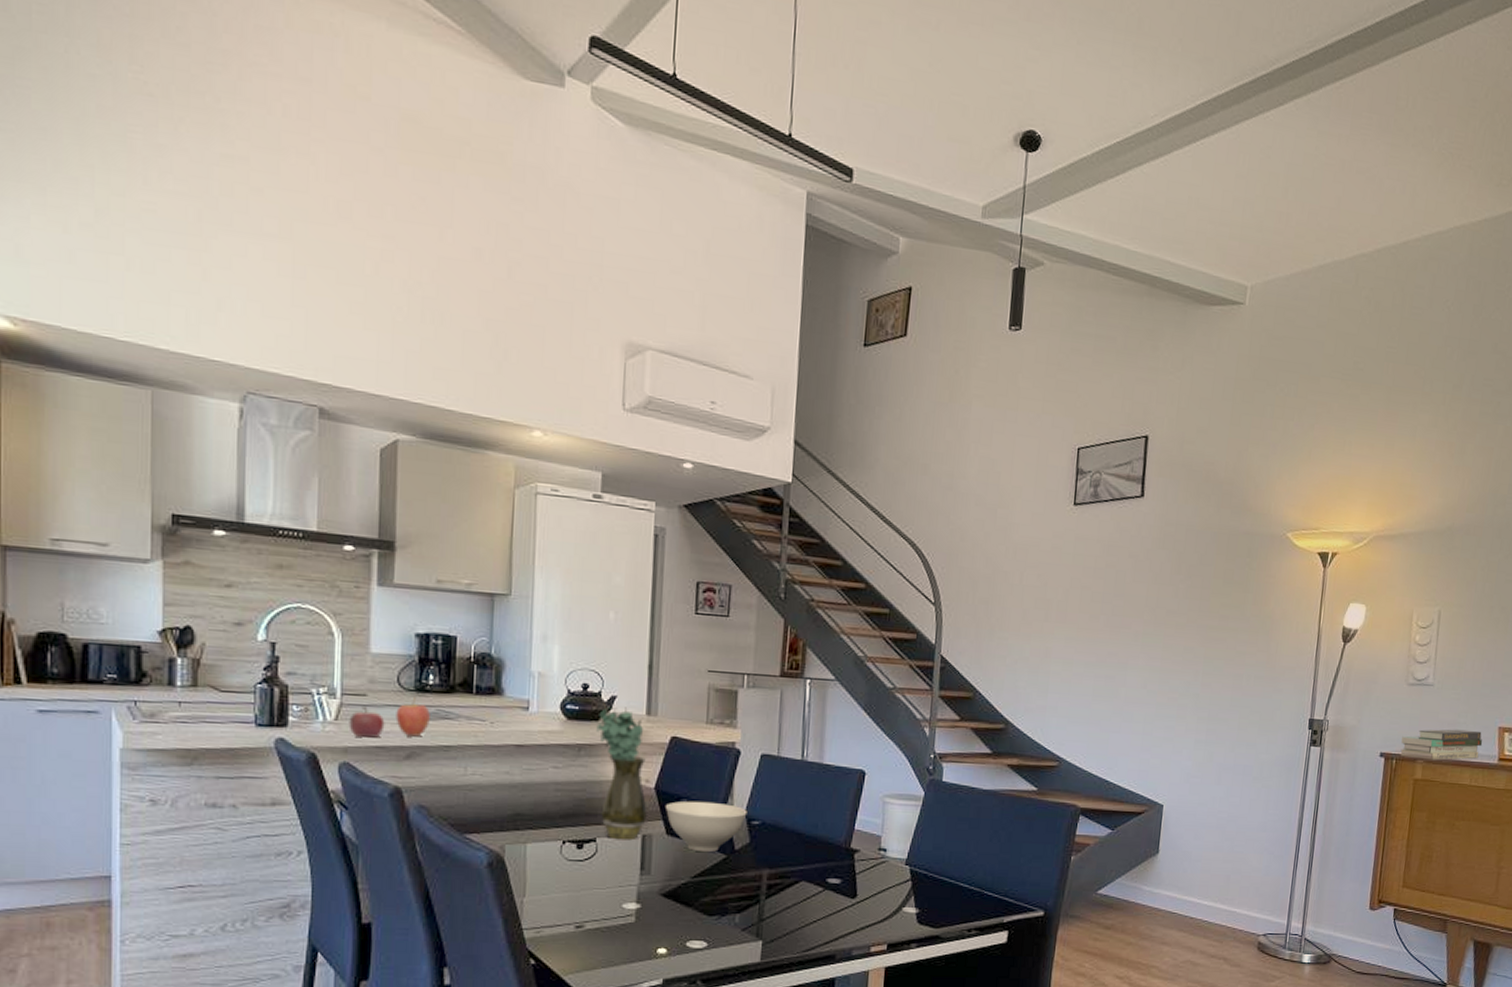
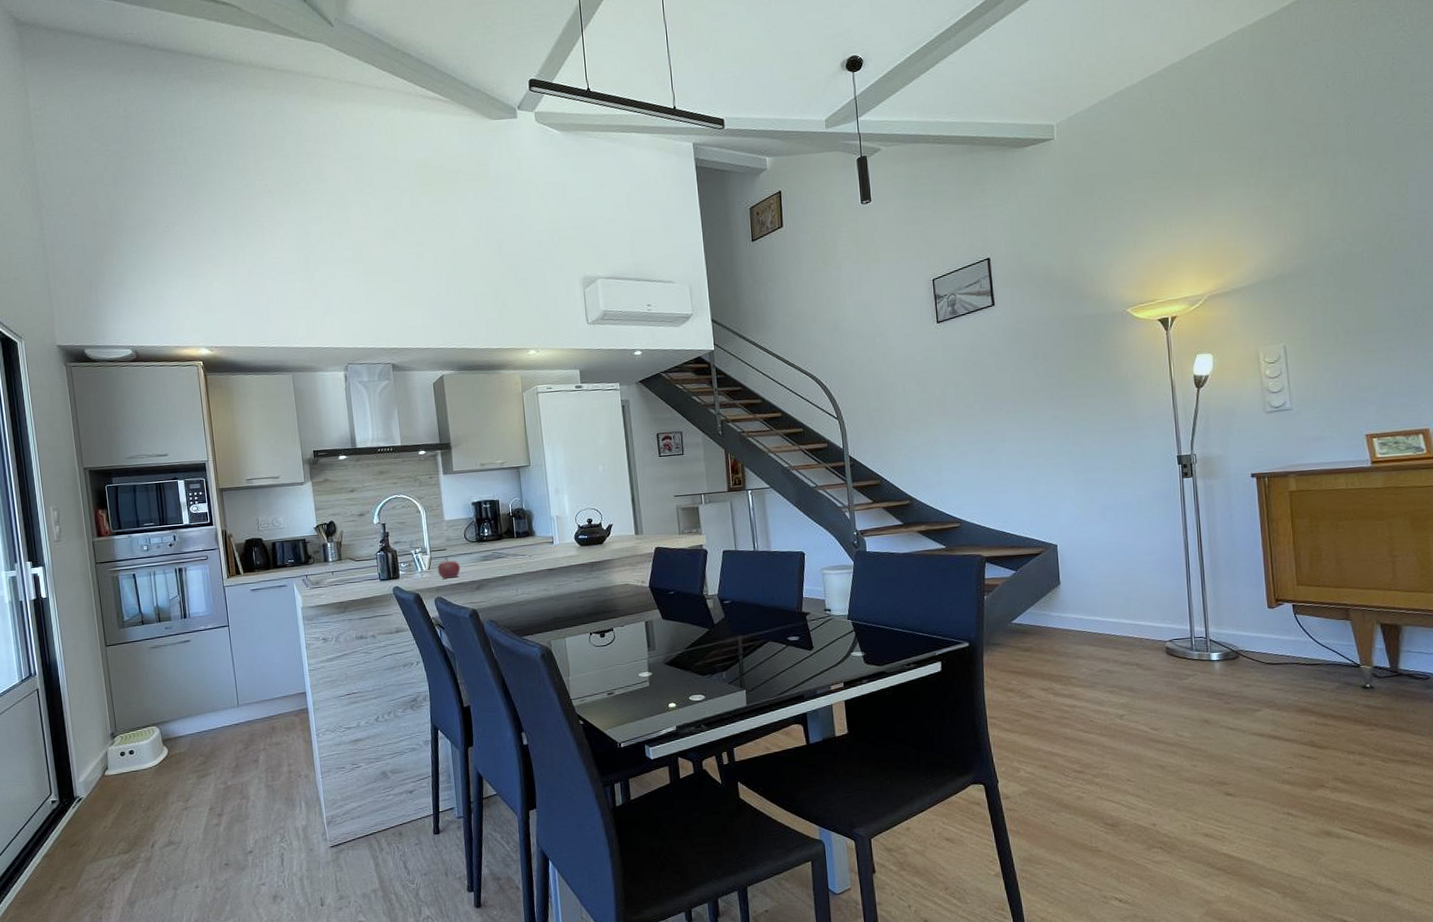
fruit: present [395,696,430,737] -> none [466,546,489,574]
vase: present [596,702,647,841] -> none [601,530,647,628]
bowl: present [665,801,747,853] -> none [658,591,719,629]
books: present [1400,729,1483,761] -> none [1270,441,1352,474]

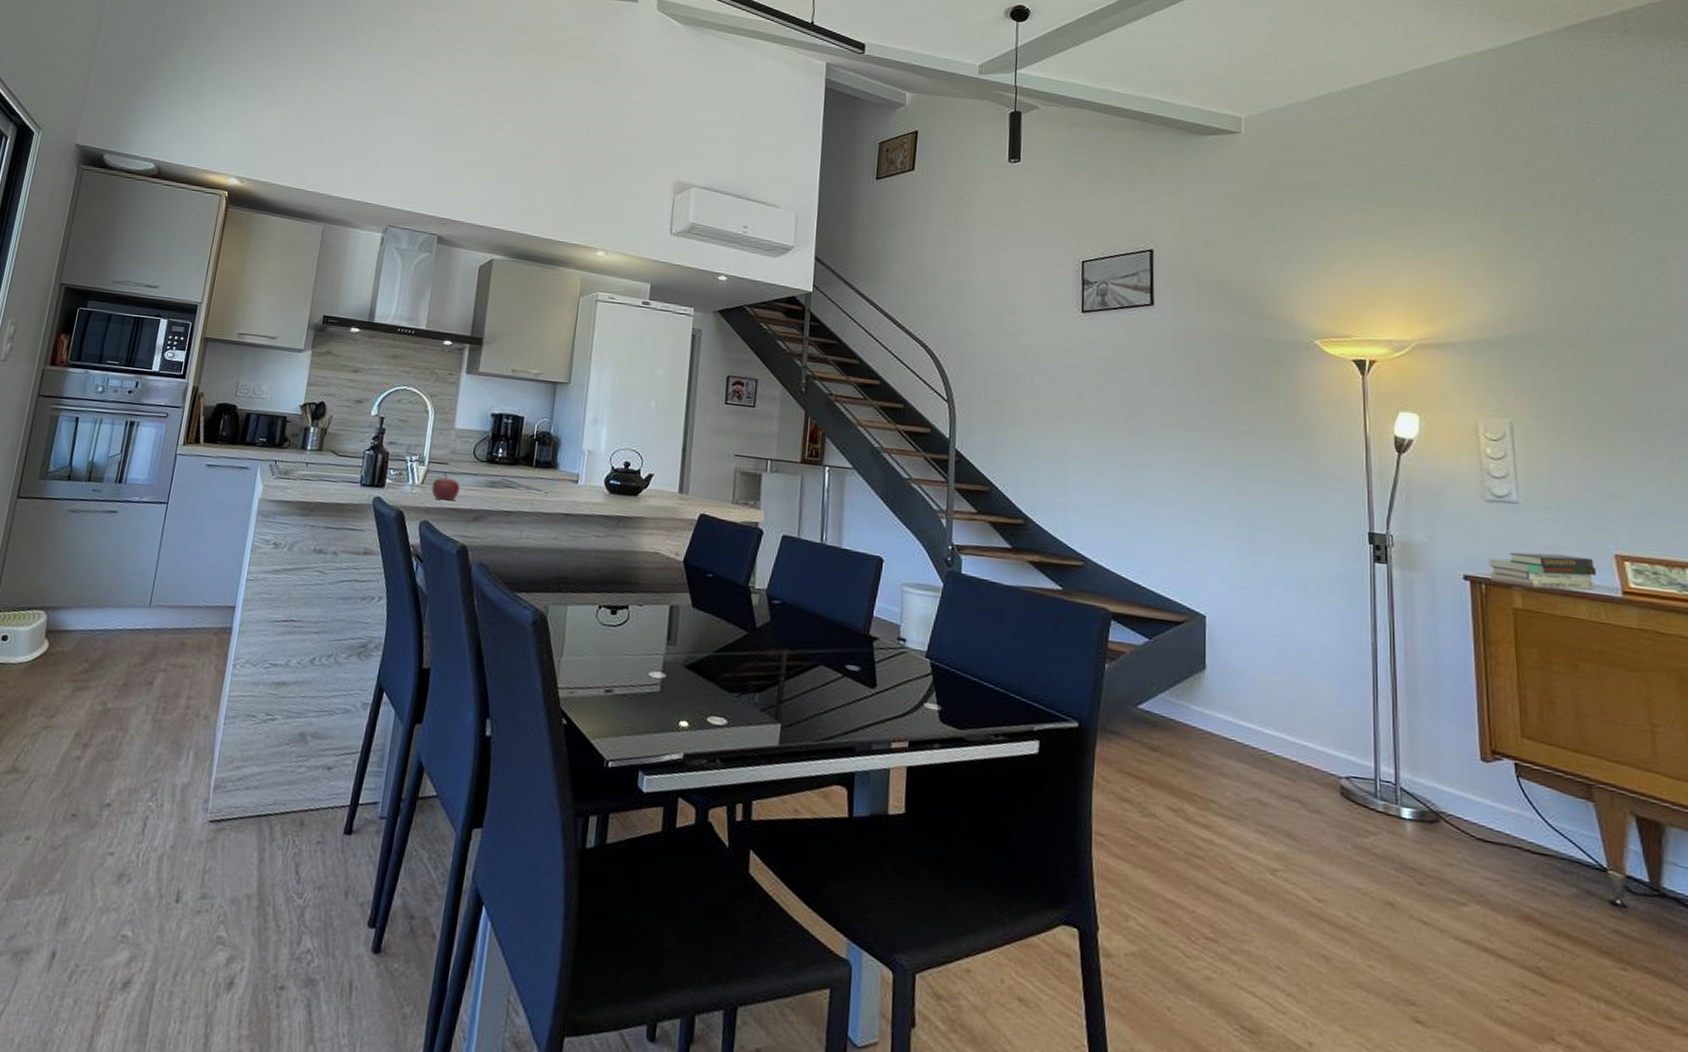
books: none [1270,441,1352,474] -> present [1489,552,1597,590]

